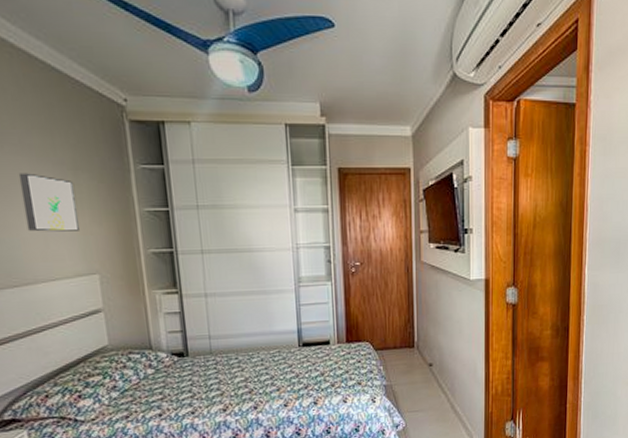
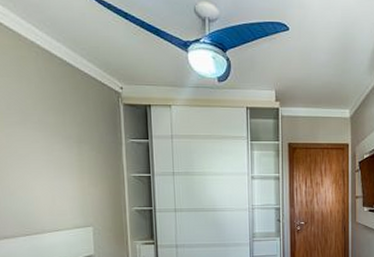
wall art: present [18,173,79,232] -> none [36,144,80,192]

